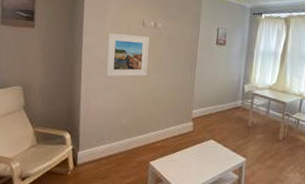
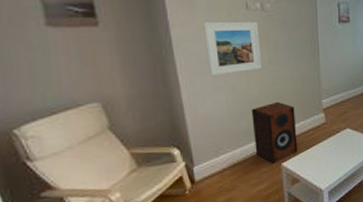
speaker: none [129,106,168,161] -> present [251,101,298,164]

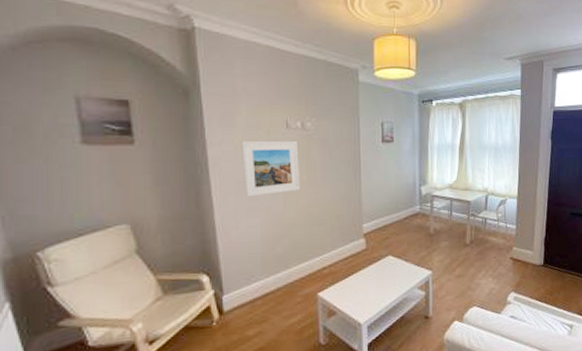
speaker: present [251,101,298,164] -> none [287,225,336,294]

